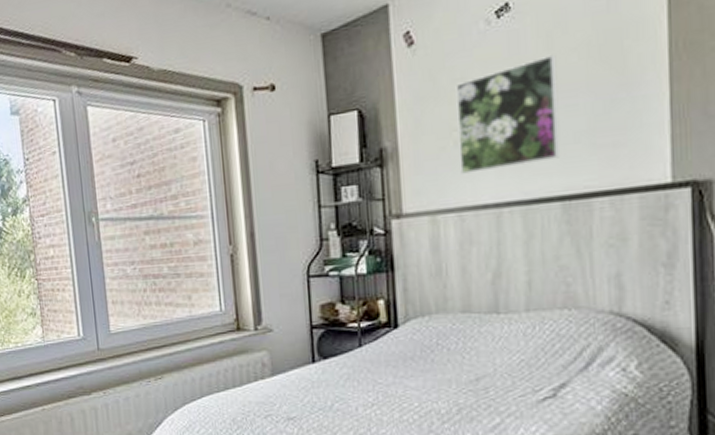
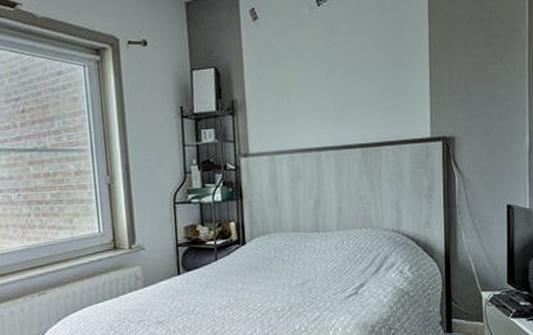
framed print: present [455,54,560,174] -> none [288,38,360,124]

